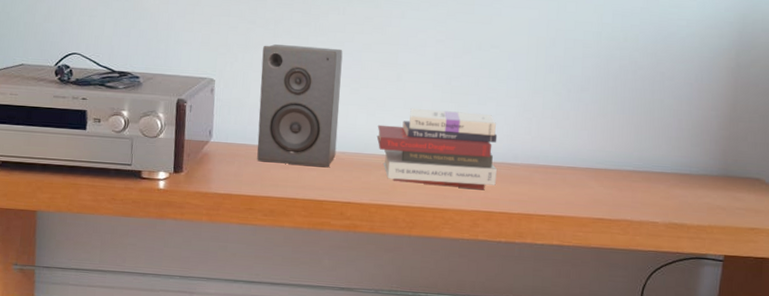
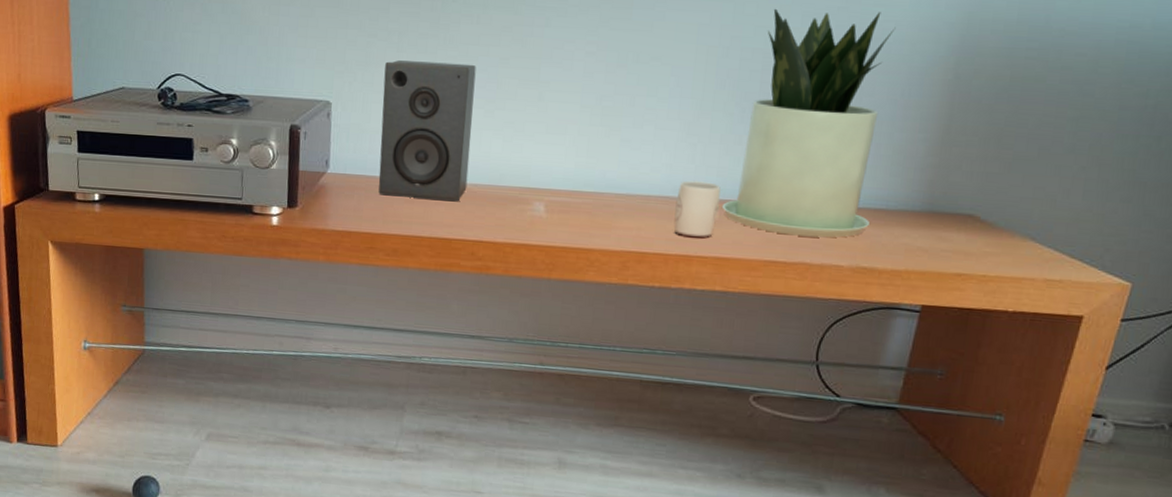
books: present [376,108,498,190] -> none [513,133,655,228]
mug: none [515,149,554,199] -> present [673,180,721,238]
planter: none [555,7,687,198] -> present [721,8,896,238]

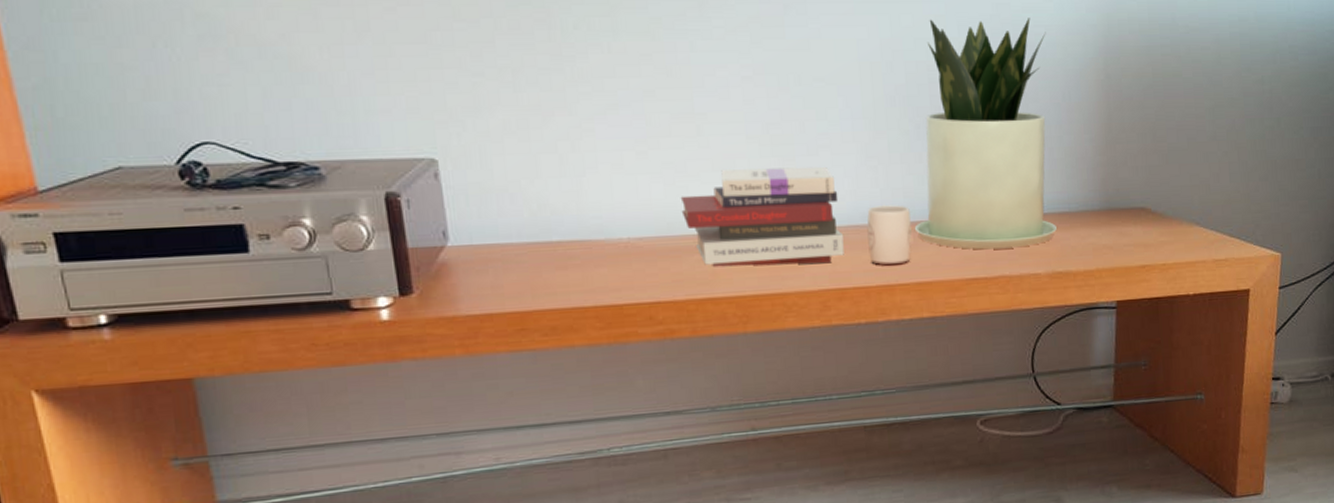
speaker: present [378,60,476,202] -> none [501,100,631,265]
books: none [513,133,655,228] -> present [680,166,845,266]

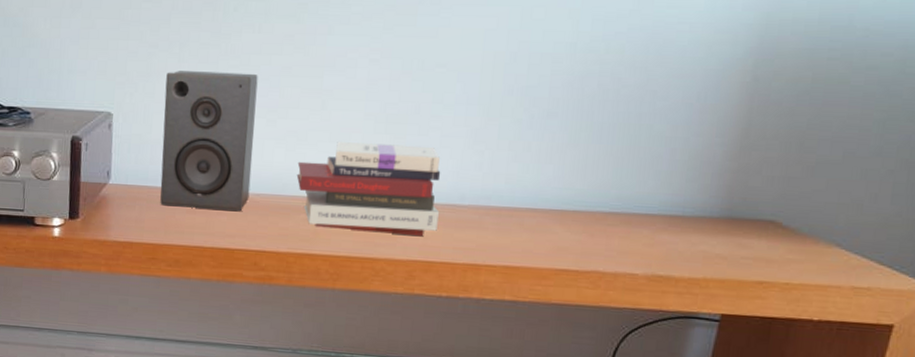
speaker: none [501,100,631,265] -> present [160,71,258,212]
mug: present [866,205,912,266] -> none [461,188,509,247]
planter: present [914,18,1058,250] -> none [510,12,690,246]

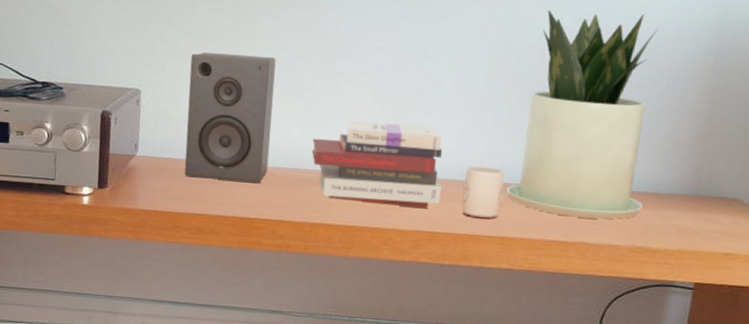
mug: none [461,188,509,247] -> present [461,165,504,219]
planter: none [510,12,690,246] -> present [506,9,658,219]

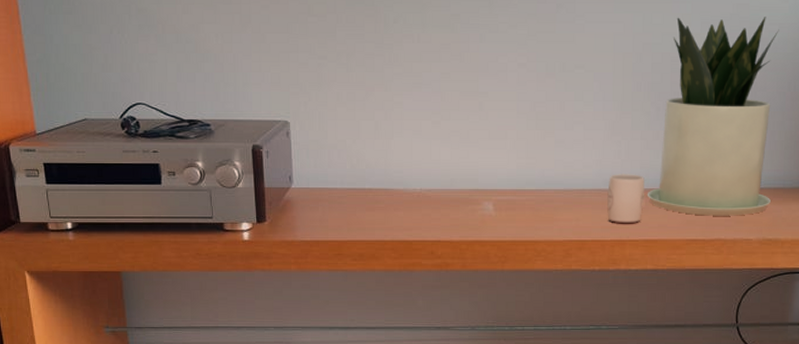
speaker: present [184,52,276,184] -> none [337,80,422,207]
books: present [311,121,443,209] -> none [462,139,588,219]

